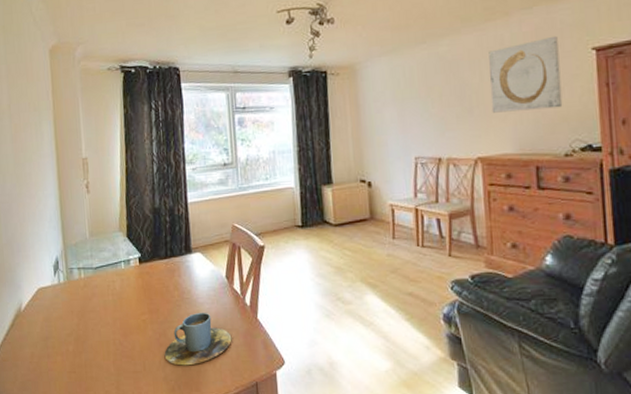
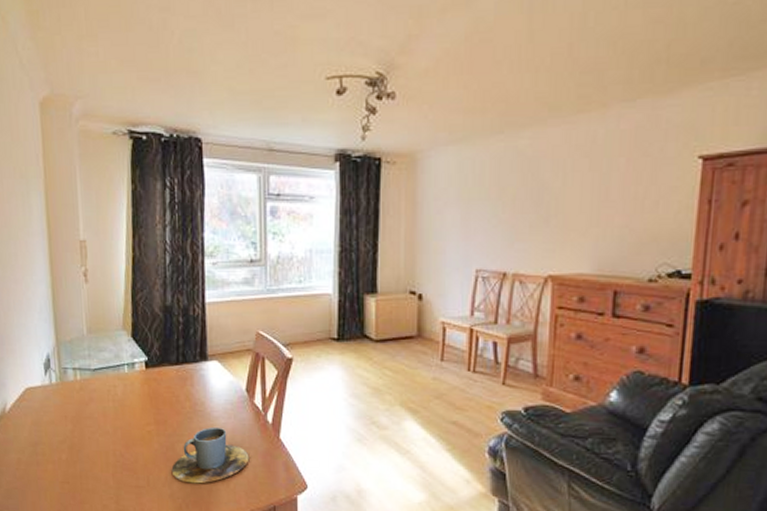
wall art: present [488,36,563,113] -> none [571,137,660,225]

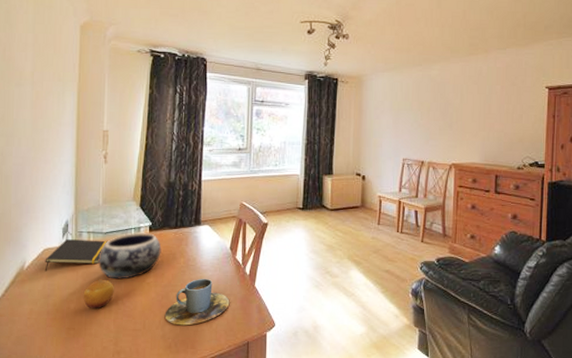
notepad: none [27,377,98,416] -> present [44,239,108,272]
fruit: none [75,425,110,461] -> present [83,279,114,310]
decorative bowl: none [88,370,162,427] -> present [98,233,162,280]

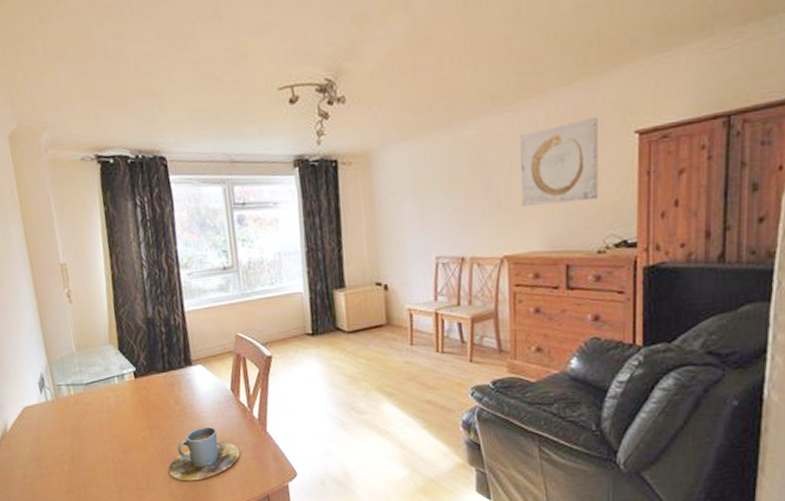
notepad: present [44,239,108,272] -> none [26,392,91,433]
fruit: present [83,279,114,310] -> none [75,436,109,470]
decorative bowl: present [98,233,162,280] -> none [83,380,153,435]
wall art: none [467,73,522,131] -> present [520,117,599,206]

